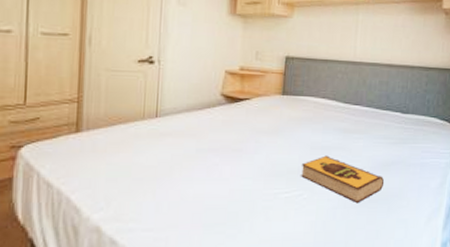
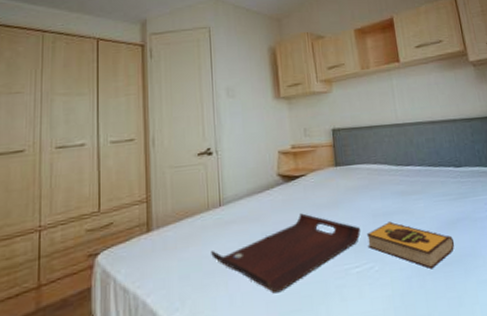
serving tray: none [142,136,297,206] -> present [211,213,361,294]

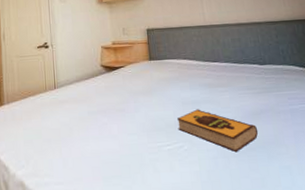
serving tray: present [211,213,361,294] -> none [48,98,172,161]

